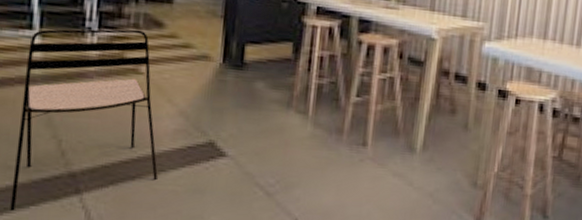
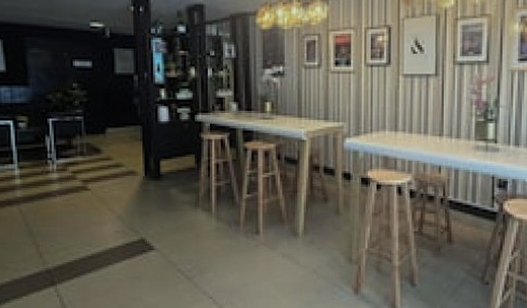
dining chair: present [10,29,158,211] -> none [9,156,107,301]

